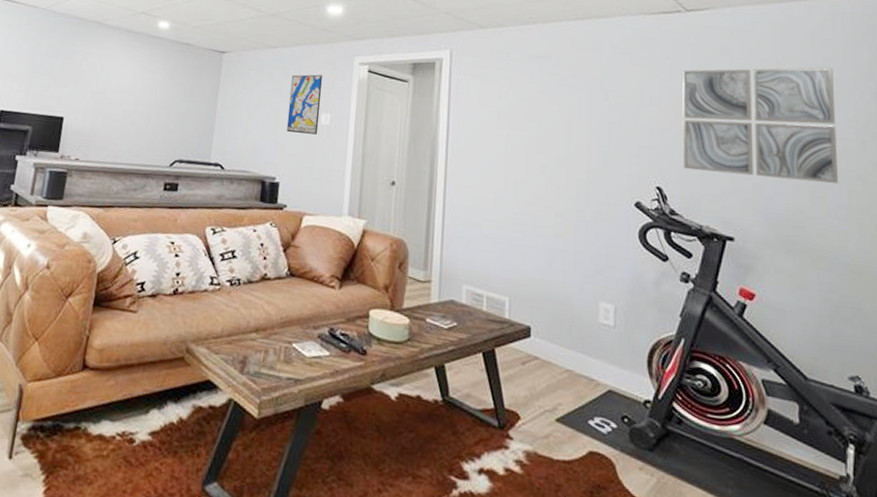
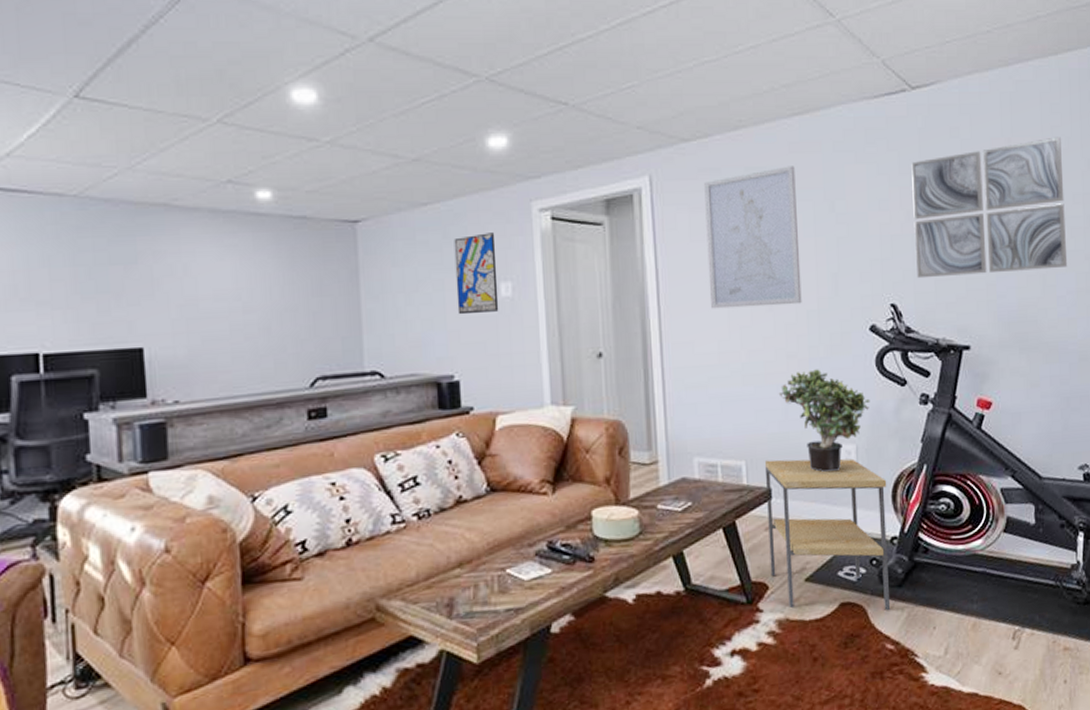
wall art: none [491,58,575,172] -> present [704,166,802,309]
side table: none [523,301,643,472] -> present [764,458,891,611]
potted plant: none [544,230,631,326] -> present [778,369,870,473]

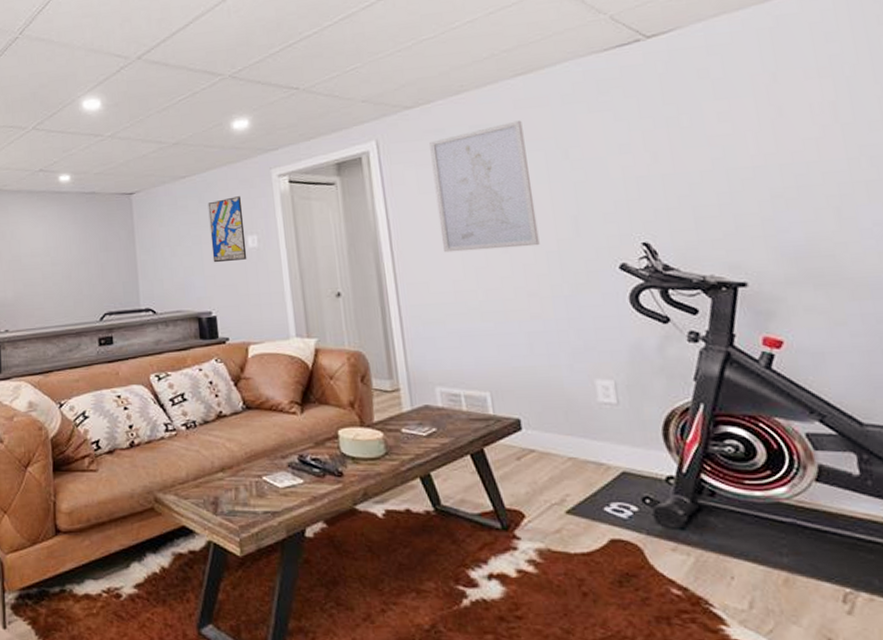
side table: present [764,458,891,611] -> none [510,392,673,554]
potted plant: present [778,369,870,473] -> none [520,306,627,407]
wall art: present [911,137,1068,279] -> none [654,65,871,217]

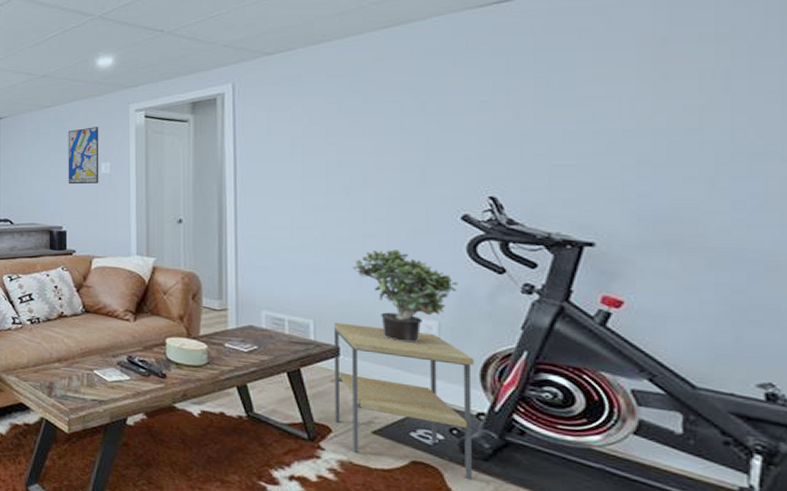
wall art: present [429,120,540,253] -> none [285,71,383,192]
side table: none [510,392,673,554] -> present [333,322,475,481]
potted plant: none [520,306,627,407] -> present [352,250,458,343]

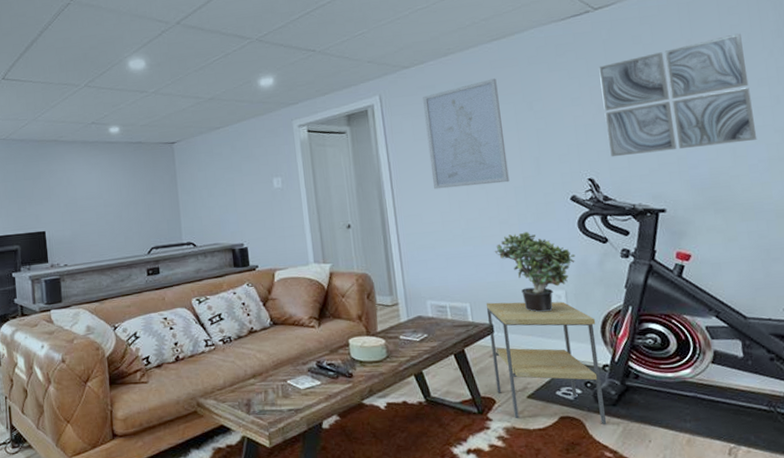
wall art: present [68,127,99,185] -> none [239,144,273,202]
wall art: none [285,71,383,192] -> present [423,78,510,190]
wall art: none [524,32,752,174] -> present [599,33,758,157]

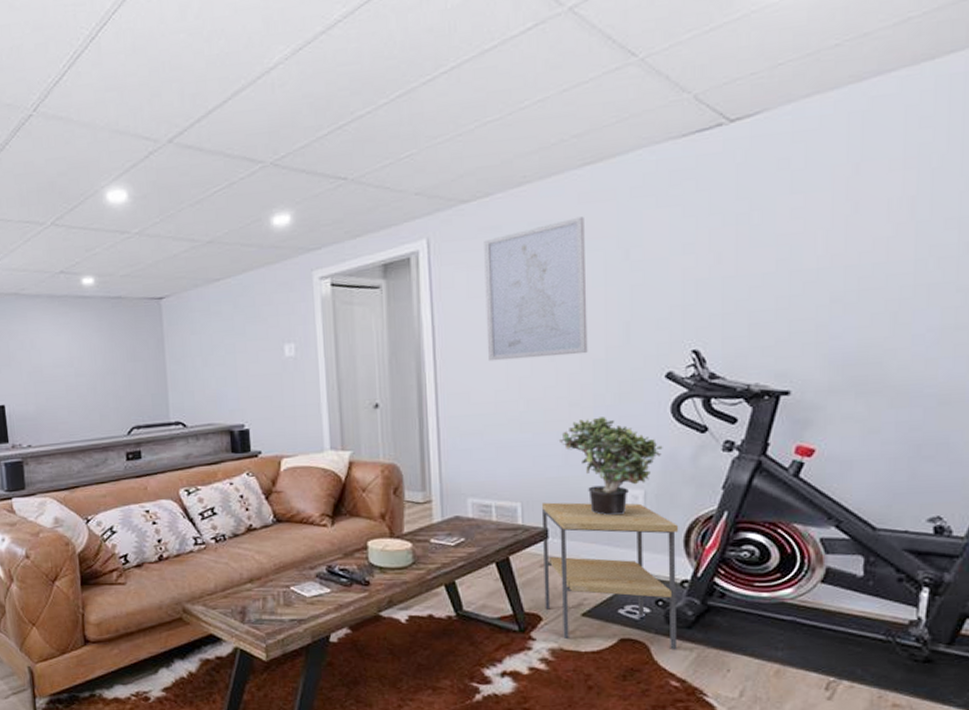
wall art: present [599,33,758,157] -> none [725,154,932,323]

